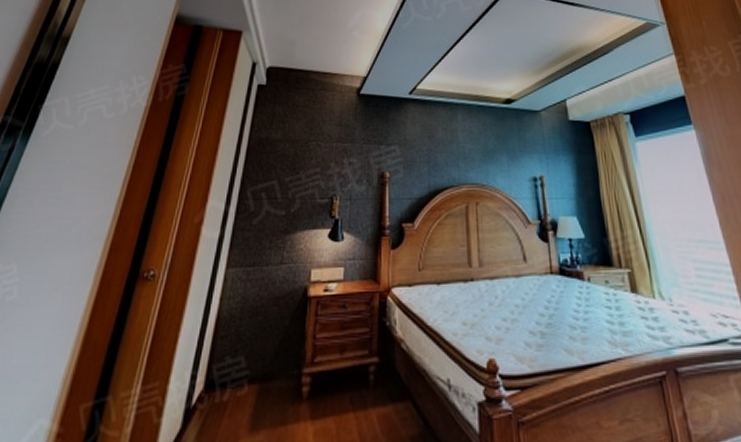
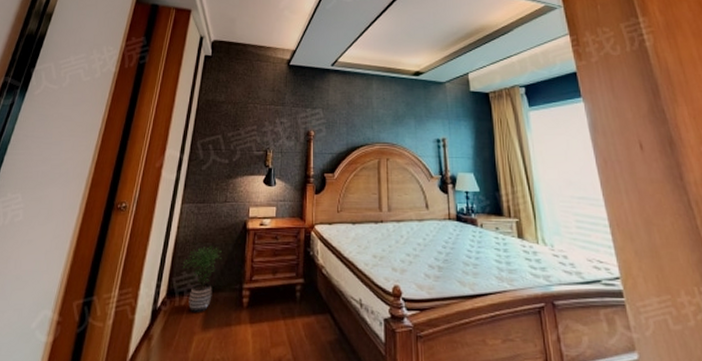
potted plant: none [225,320,276,411] -> present [182,245,222,313]

